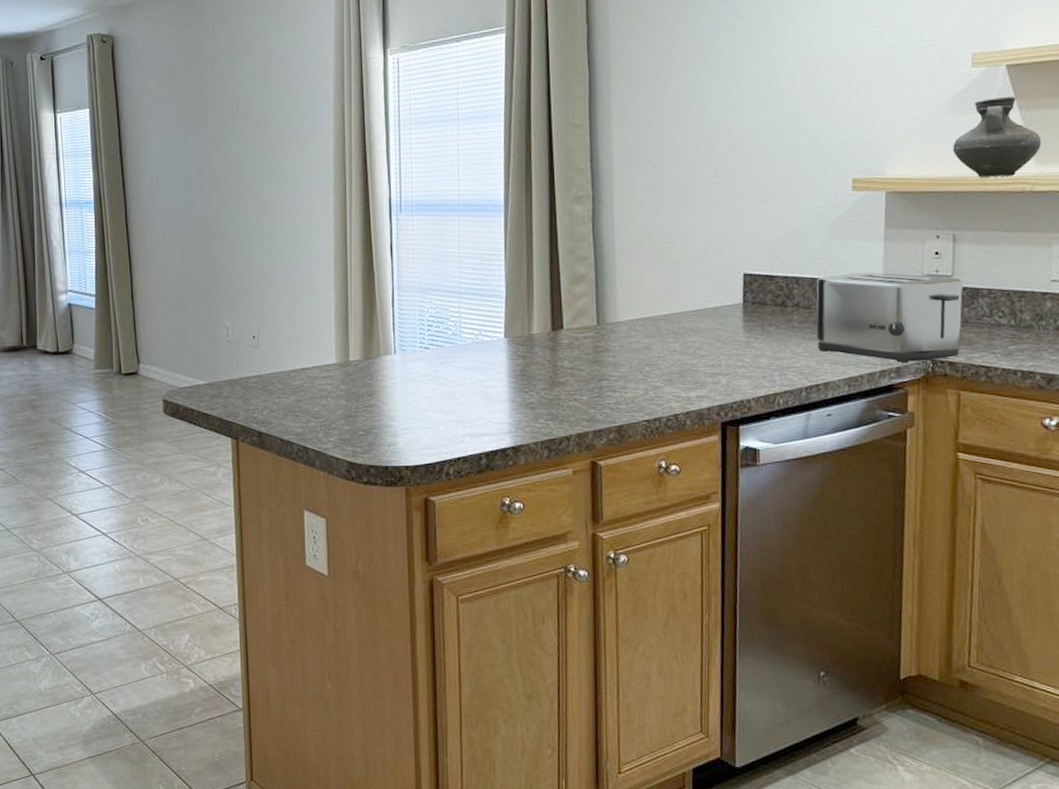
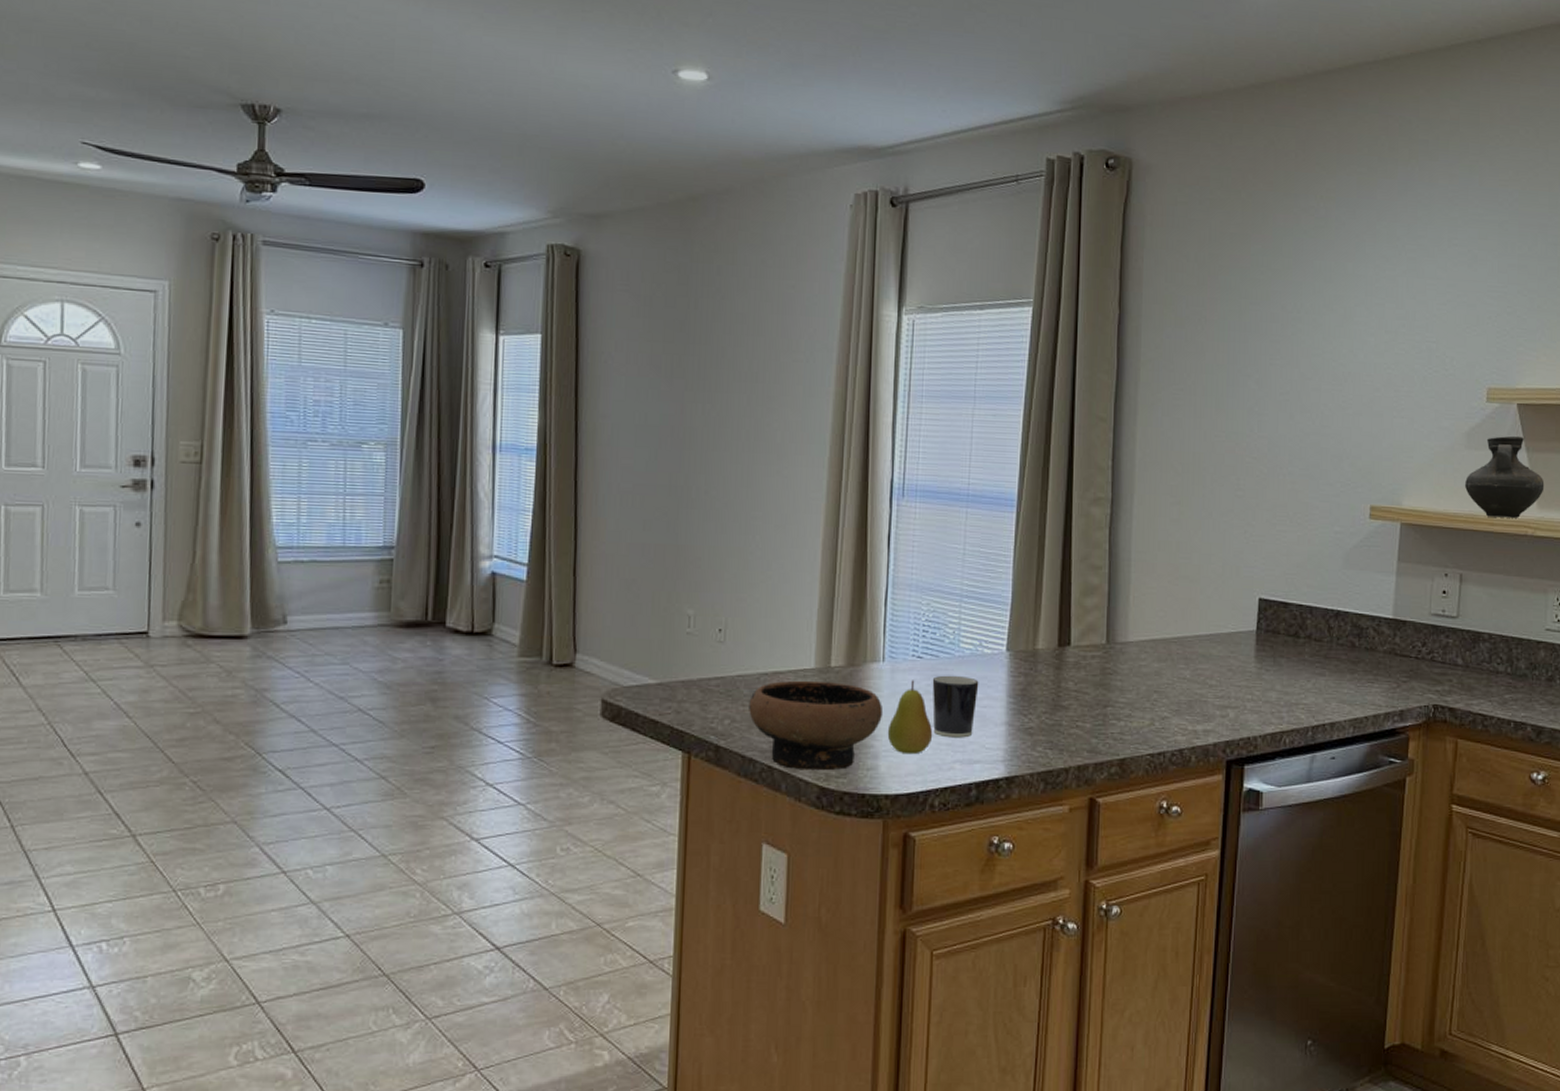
bowl: none [283,373,399,449] -> present [749,680,884,771]
fruit: none [403,368,444,431] -> present [887,680,933,755]
mug: none [439,361,482,415] -> present [932,675,979,738]
toaster: present [816,272,964,363] -> none [1326,606,1467,706]

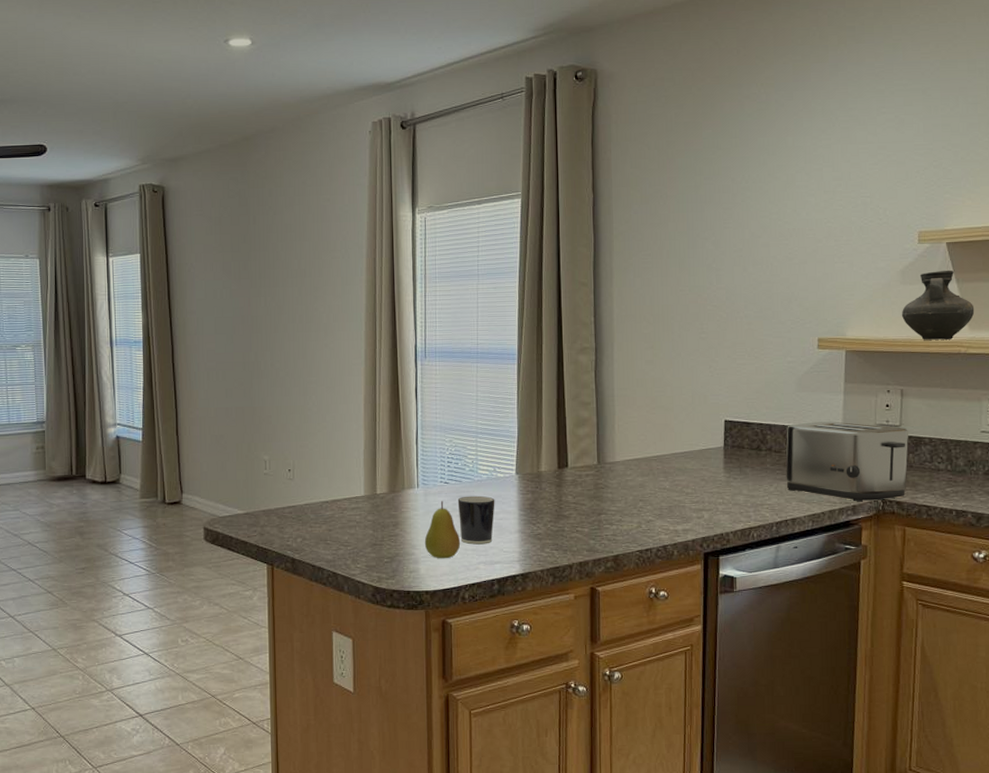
bowl: present [749,680,884,771] -> none [315,505,420,575]
toaster: none [1326,606,1467,706] -> present [785,421,909,502]

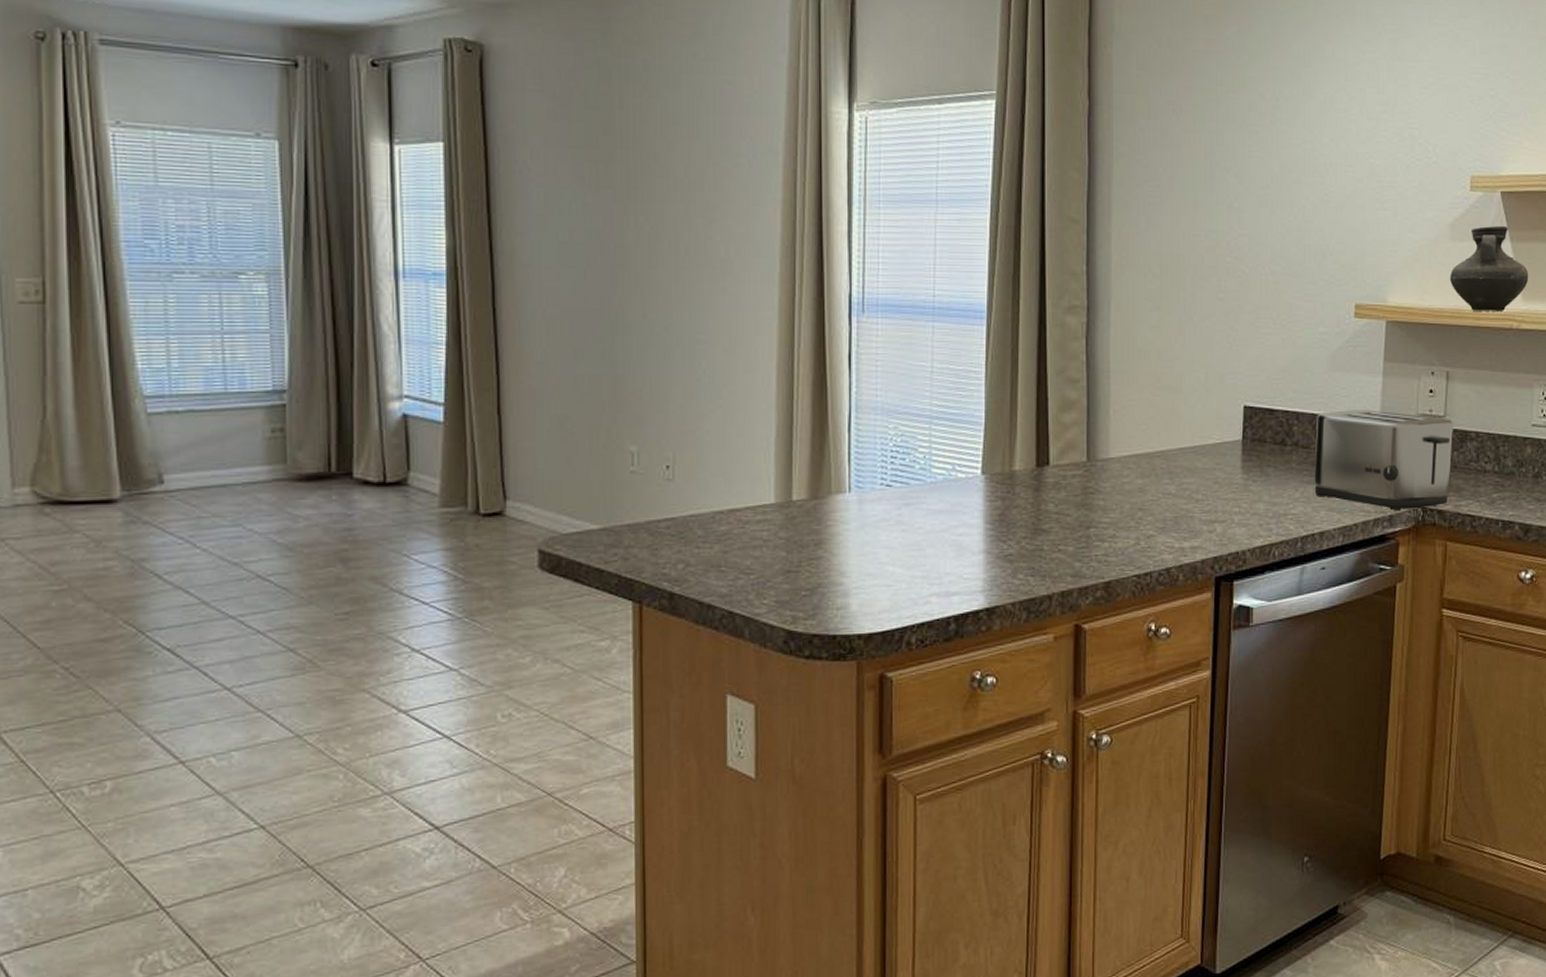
fruit: present [424,501,461,559] -> none [857,510,907,590]
mug: present [457,495,495,545] -> none [903,503,954,570]

